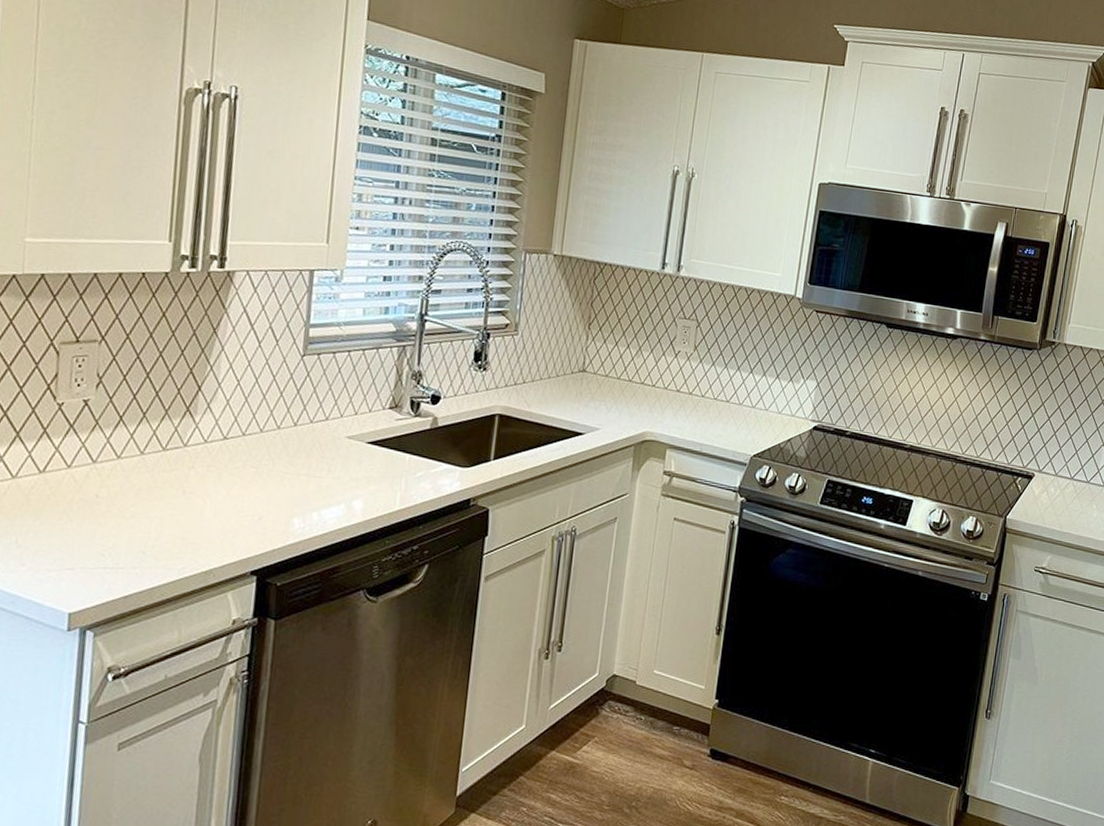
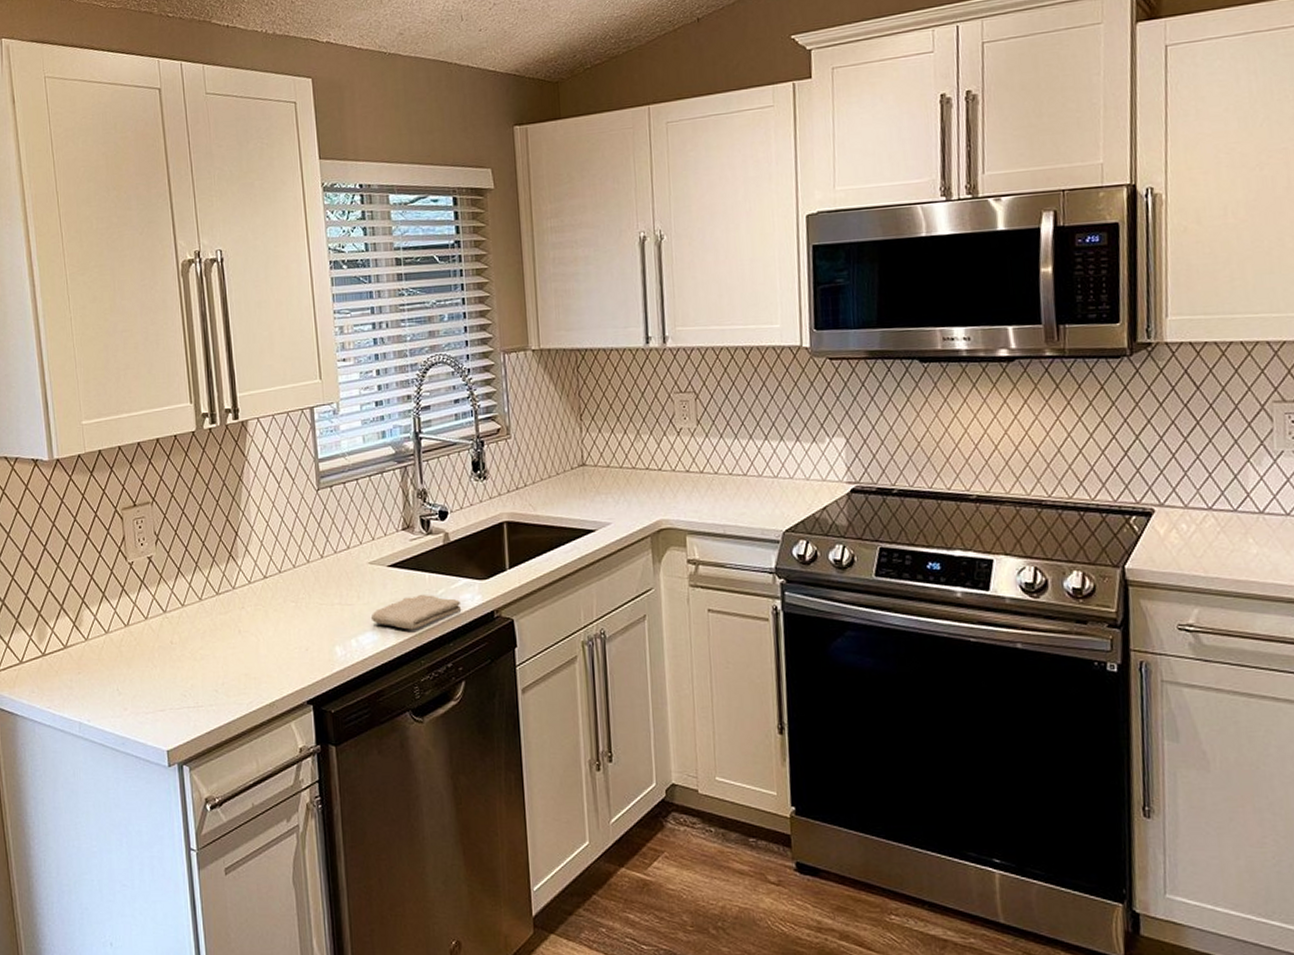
washcloth: none [339,474,438,509] -> present [371,594,462,630]

